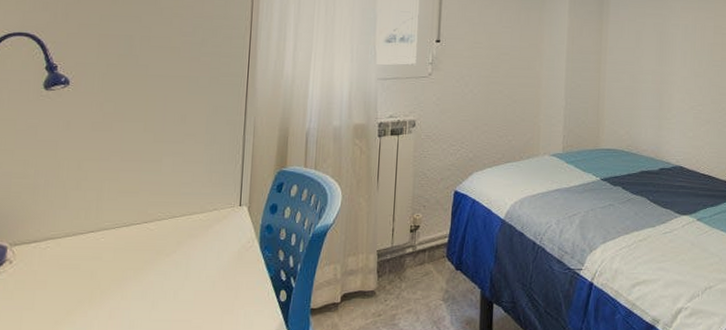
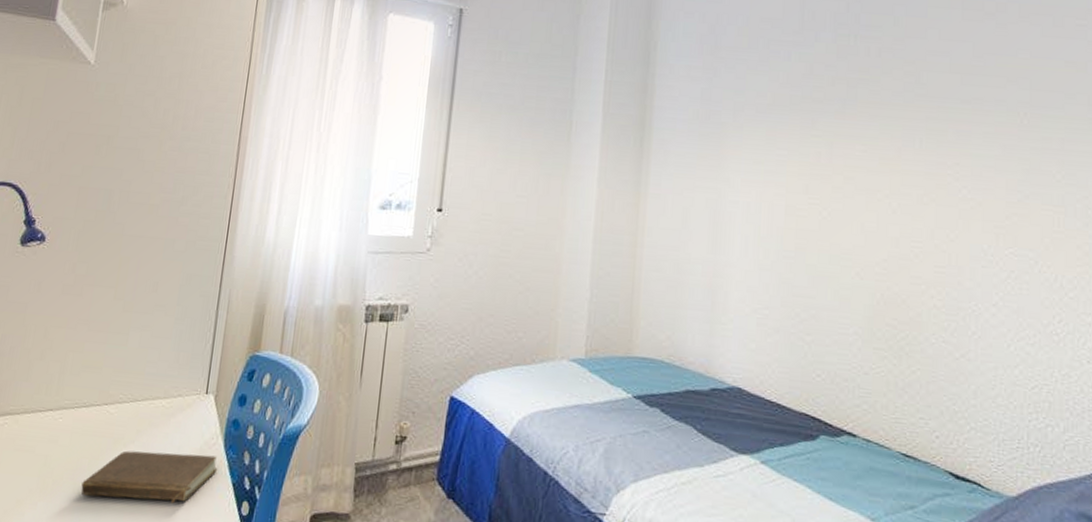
book: none [129,256,256,300] -> present [81,450,218,504]

